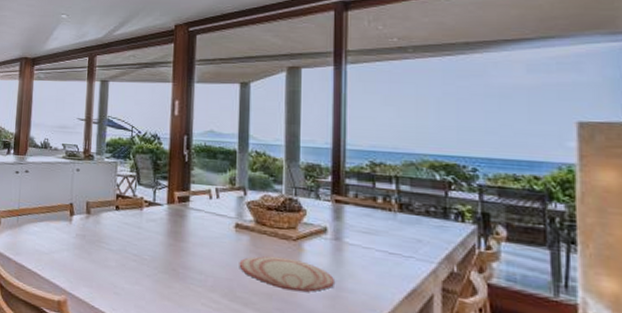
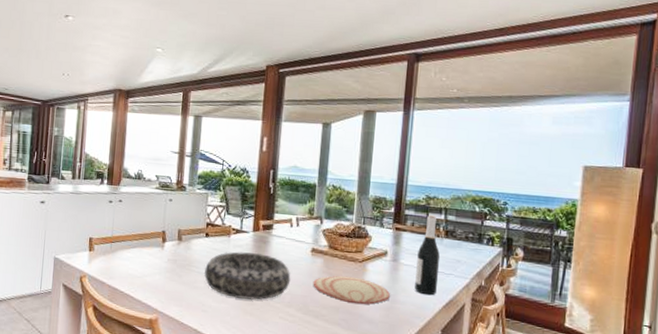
decorative bowl: none [114,226,213,283] -> present [203,251,291,300]
wine bottle: none [365,185,395,283] -> present [414,215,441,296]

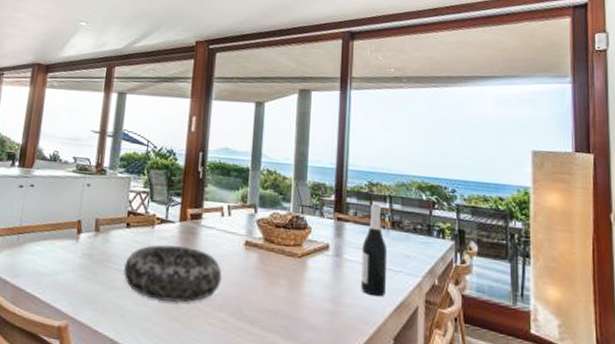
plate: present [313,275,390,305] -> none [247,273,334,308]

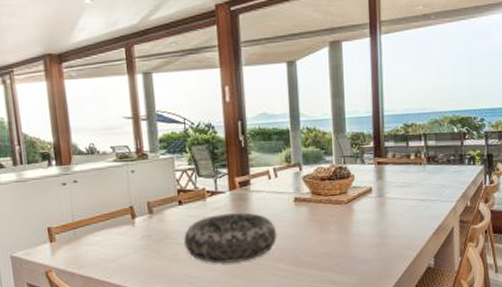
wine bottle: present [361,204,388,297] -> none [402,143,426,225]

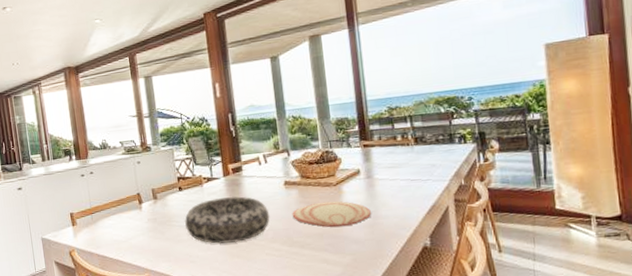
plate: none [300,219,380,247] -> present [292,201,371,227]

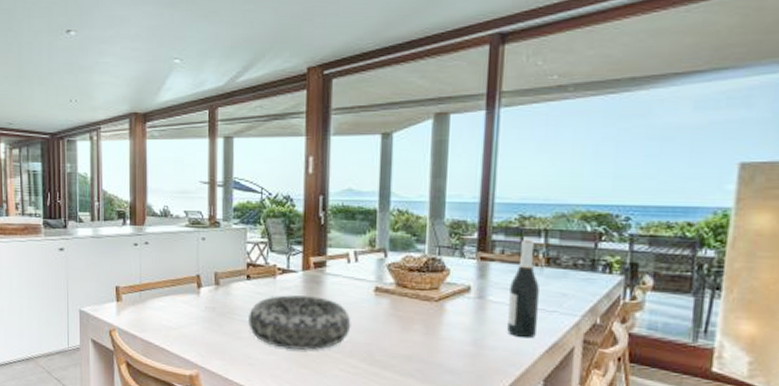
plate: present [292,201,371,227] -> none [378,318,476,351]
wine bottle: none [390,125,418,205] -> present [507,239,541,339]

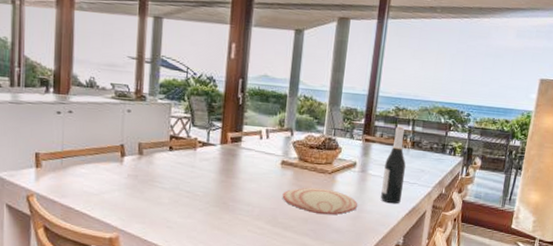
decorative bowl: present [247,295,351,350] -> none [168,165,260,214]
plate: none [378,318,476,351] -> present [282,187,357,215]

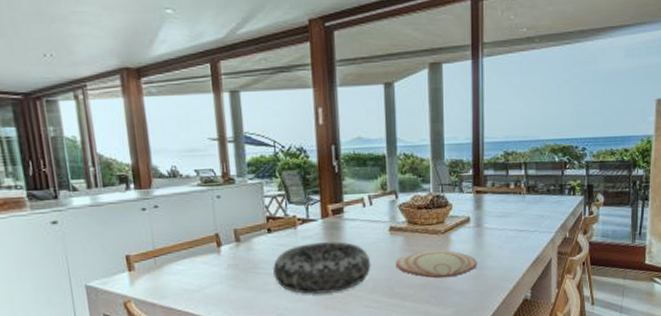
decorative bowl: none [168,165,260,214] -> present [272,241,371,294]
wine bottle: present [381,126,406,204] -> none [501,172,524,257]

